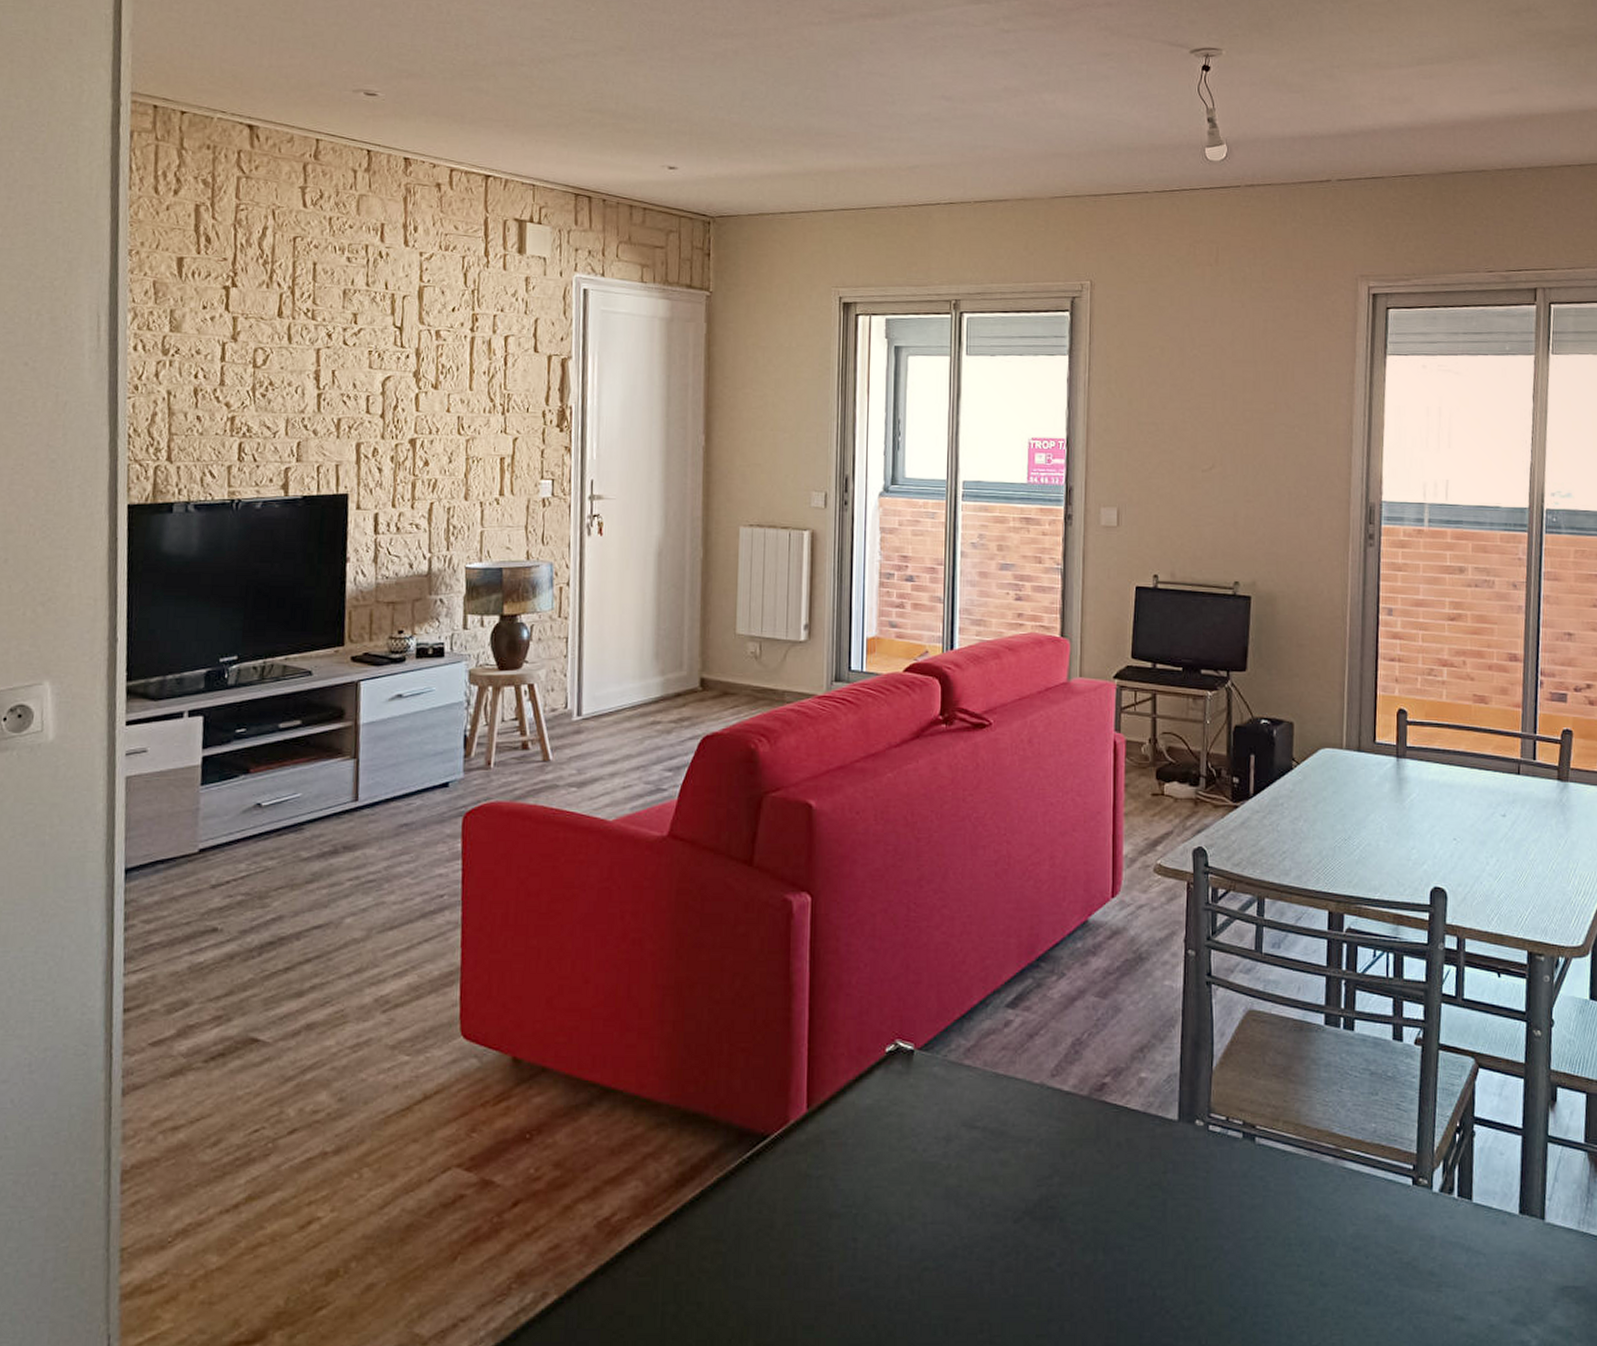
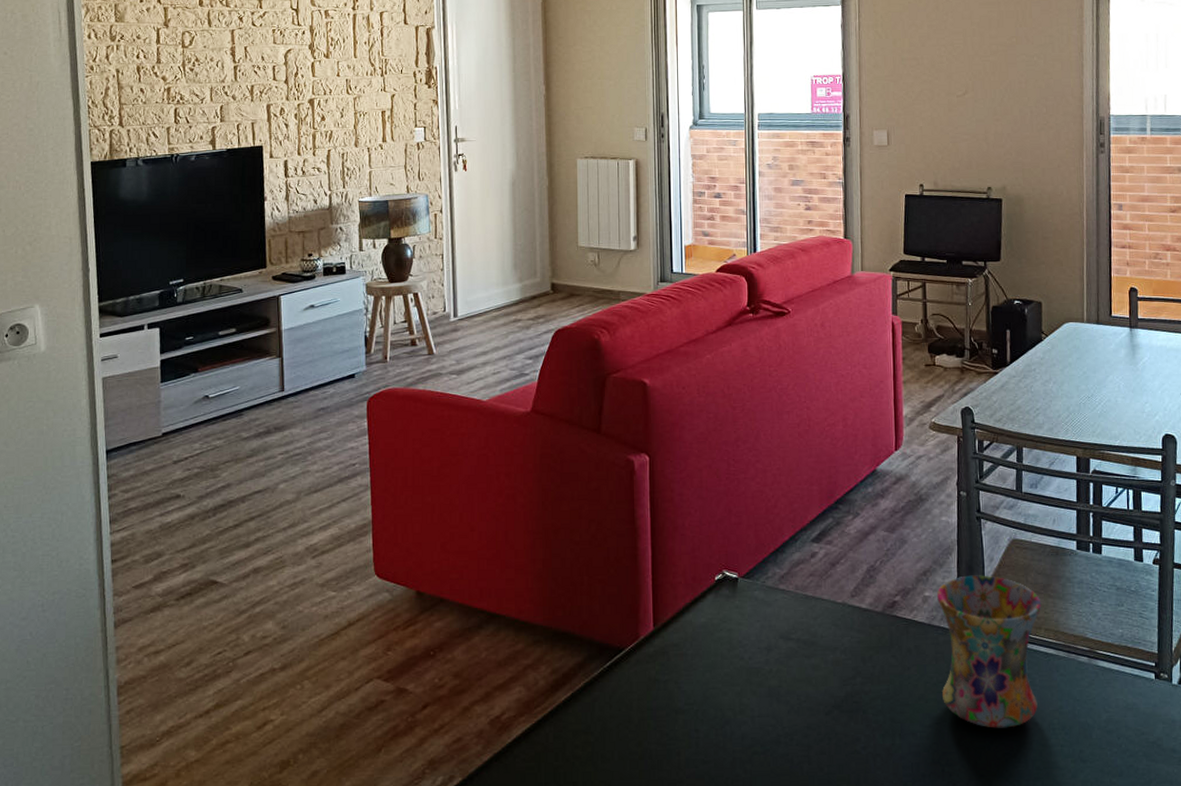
mug: none [1156,1053,1281,1243] -> present [937,575,1042,728]

